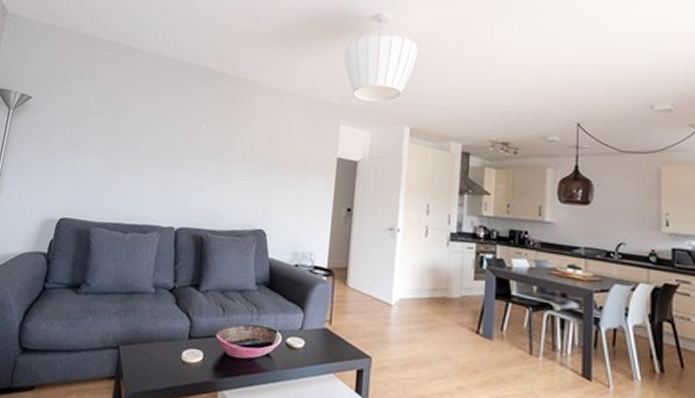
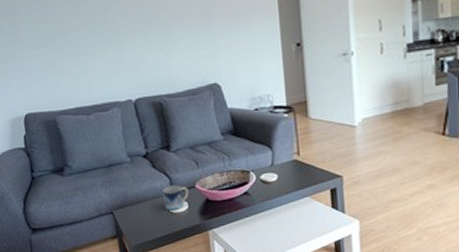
mug: none [177,329,208,360] -> present [163,185,189,211]

